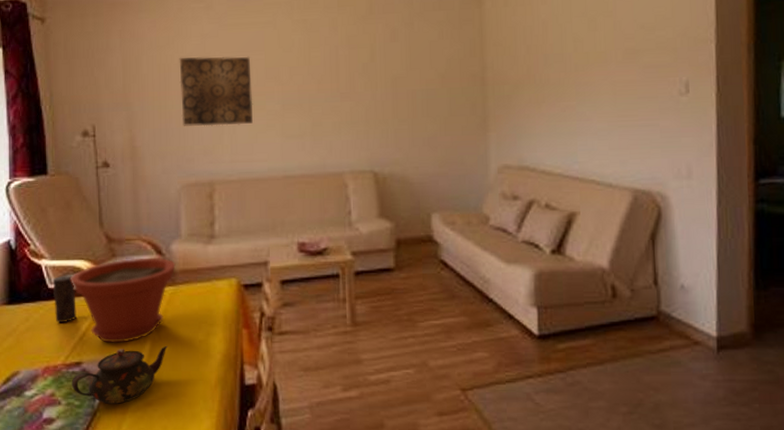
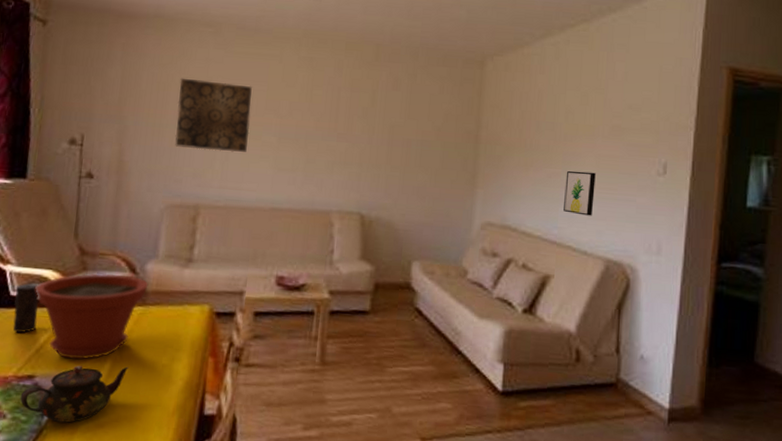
wall art: none [581,100,614,147] -> present [563,171,596,216]

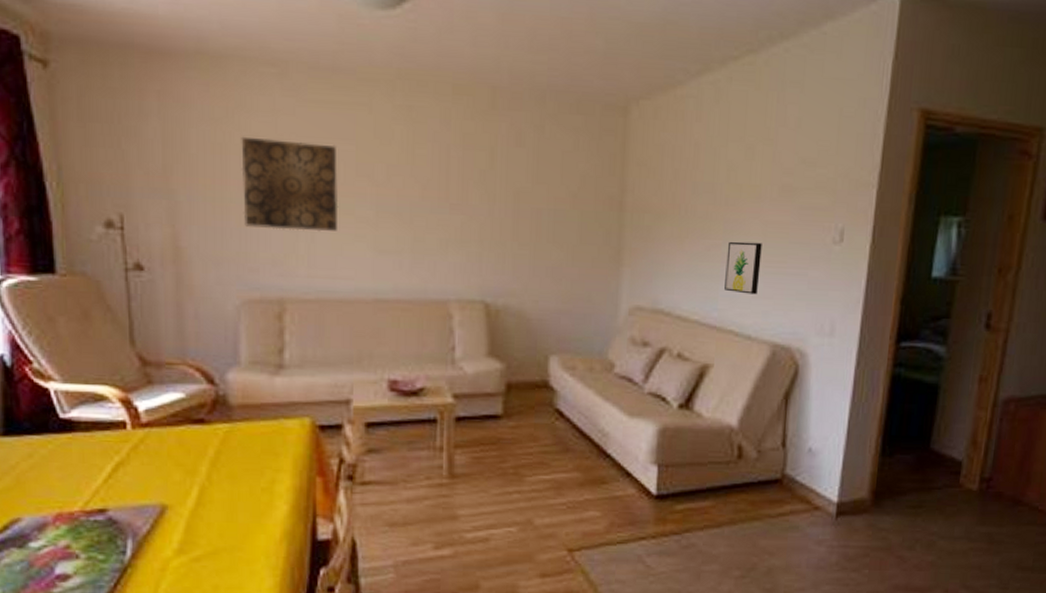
candle: present [12,283,39,333] -> none [65,403,99,461]
teapot: present [20,365,128,423] -> none [93,492,220,559]
plant pot: present [35,274,149,360] -> none [90,387,232,488]

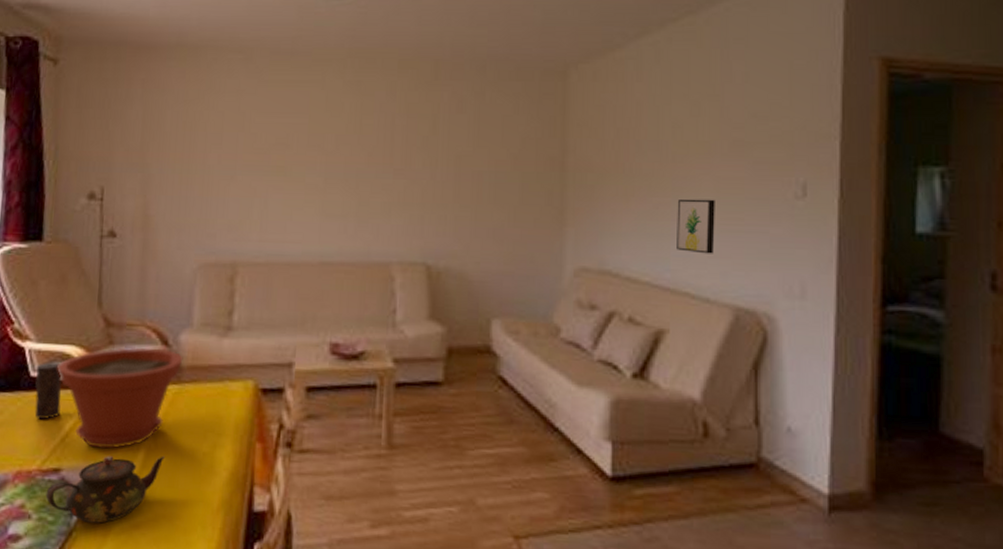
candle: none [65,403,99,461] -> present [34,362,62,419]
plant pot: none [90,387,232,488] -> present [57,348,183,449]
teapot: none [93,492,220,559] -> present [45,456,165,524]
wall art: present [241,136,339,232] -> none [205,114,291,199]

